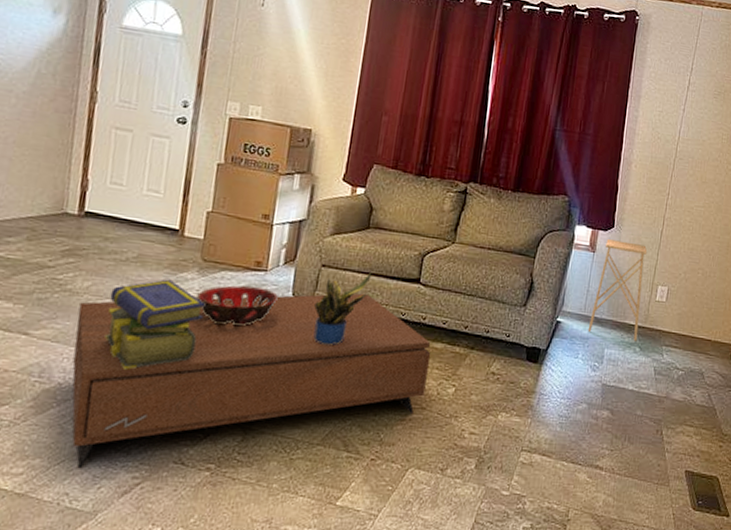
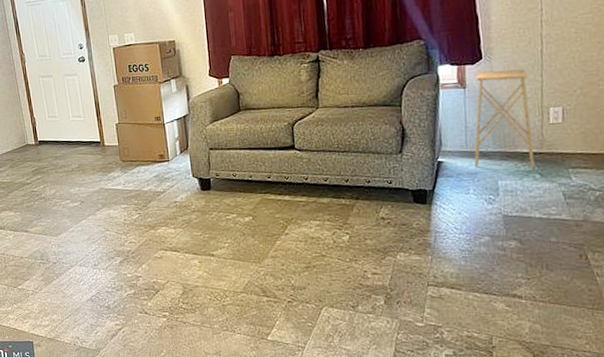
coffee table: present [72,293,431,469] -> none [52,165,322,320]
stack of books: present [104,279,206,370] -> none [68,179,134,249]
decorative bowl: present [196,285,278,327] -> none [124,175,182,208]
potted plant: present [313,273,372,345] -> none [212,148,252,212]

